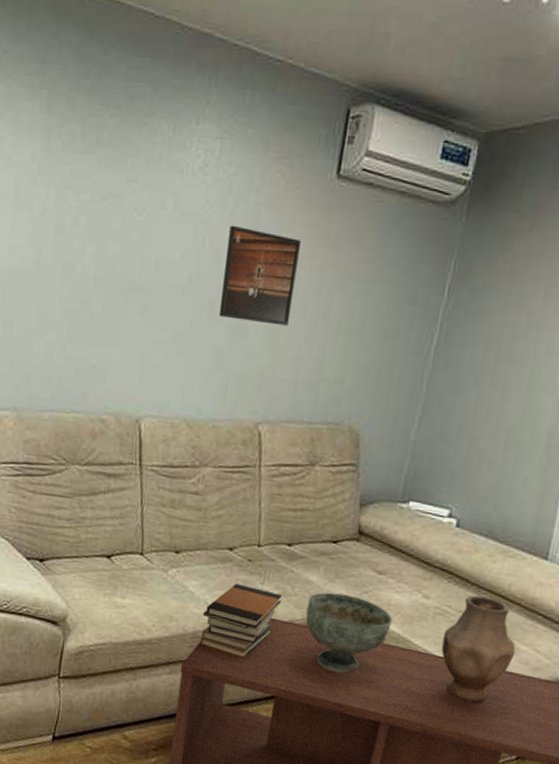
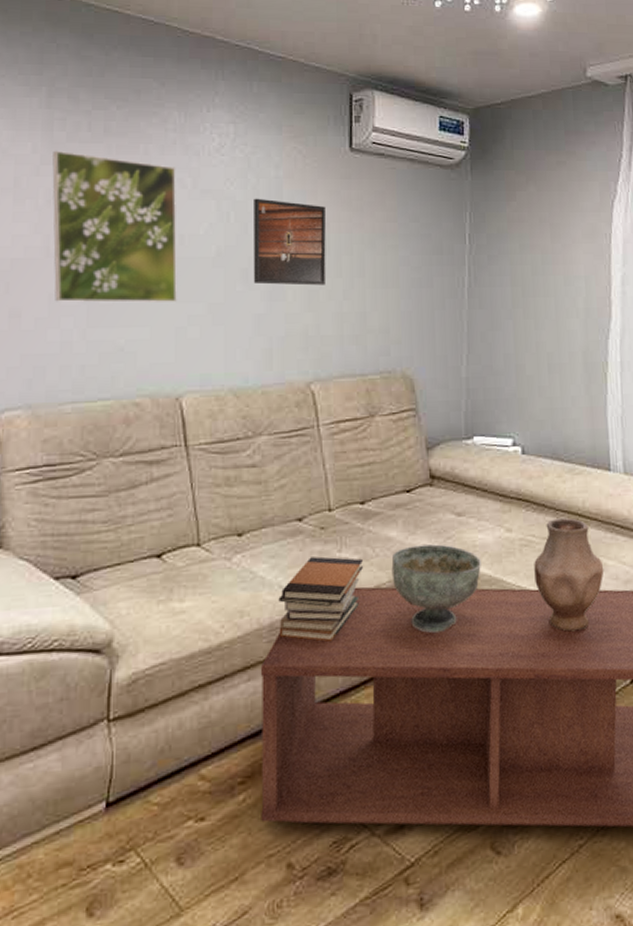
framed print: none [41,159,160,327] -> present [52,150,177,303]

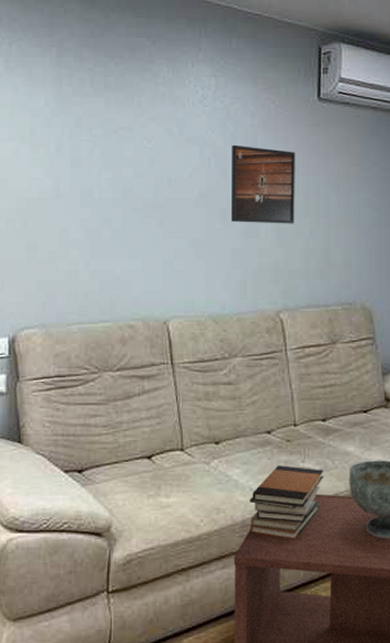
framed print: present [52,150,177,303] -> none [61,103,165,238]

